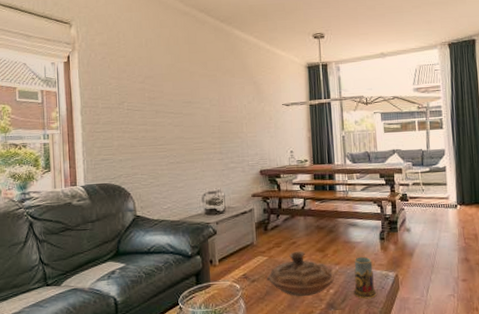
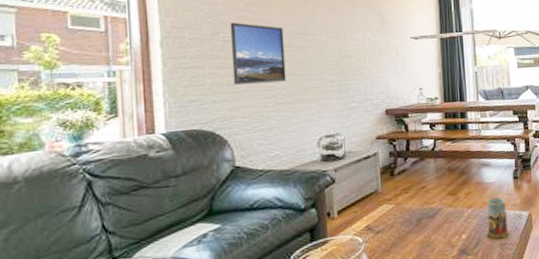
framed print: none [132,93,177,146] -> present [230,22,286,85]
decorative bowl: present [266,251,334,296] -> none [393,195,467,245]

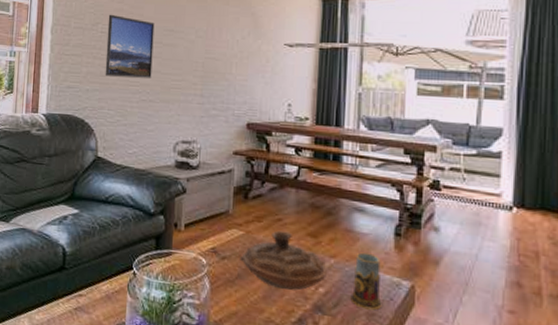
decorative bowl: none [393,195,467,245] -> present [240,230,327,291]

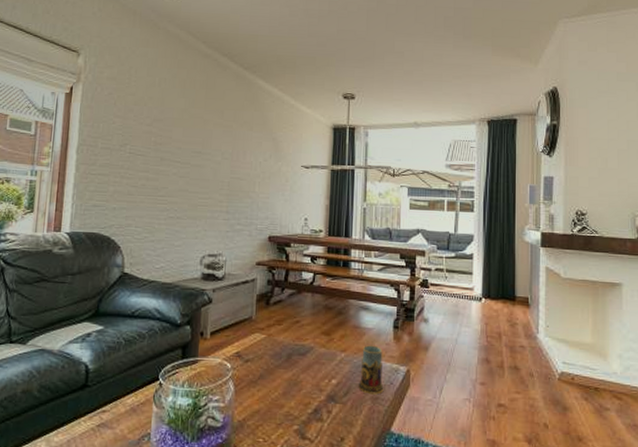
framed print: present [105,14,155,78] -> none [132,136,183,197]
decorative bowl: present [240,230,327,291] -> none [262,331,338,384]

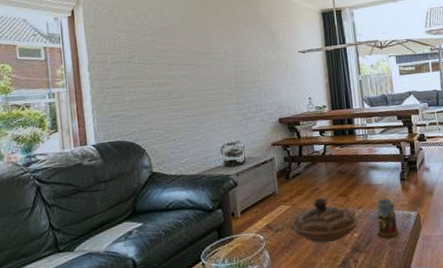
decorative bowl: none [262,331,338,384] -> present [290,197,358,243]

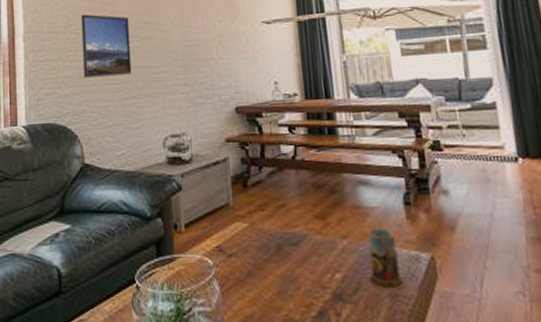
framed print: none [143,46,192,101] -> present [81,14,132,78]
decorative bowl: present [290,197,358,243] -> none [247,217,341,280]

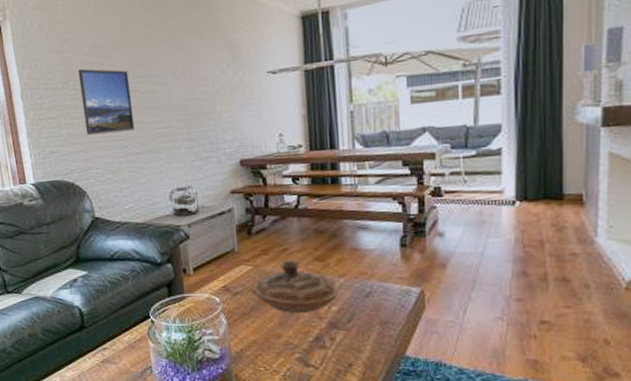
decorative bowl: none [247,217,341,280] -> present [251,259,338,313]
mug: present [368,228,404,291] -> none [363,267,394,319]

